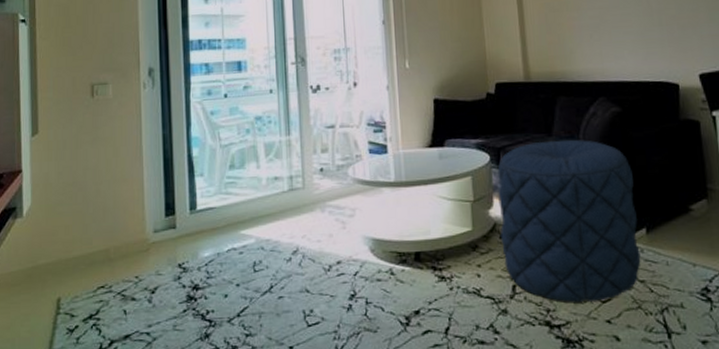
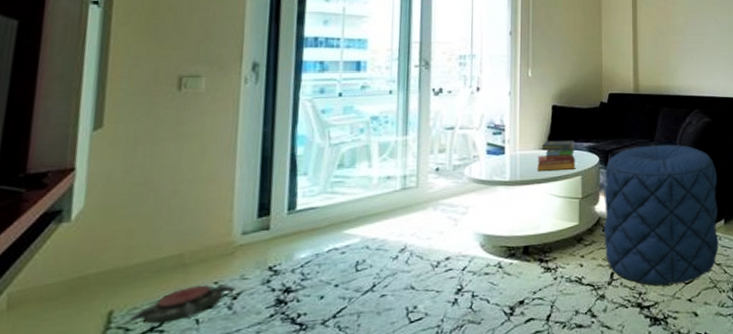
robot vacuum: none [72,278,151,312] -> present [128,284,233,324]
books: none [422,137,464,171] -> present [537,140,576,171]

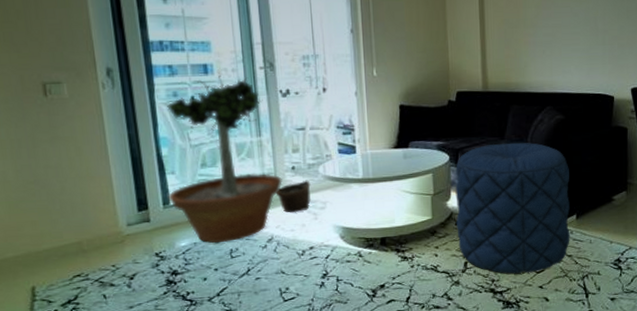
robot vacuum: present [128,284,233,324] -> none [48,267,129,298]
potted tree: none [295,66,424,255] -> present [167,69,283,244]
basket: none [415,182,454,219] -> present [275,180,311,213]
books: present [537,140,576,171] -> none [388,139,426,169]

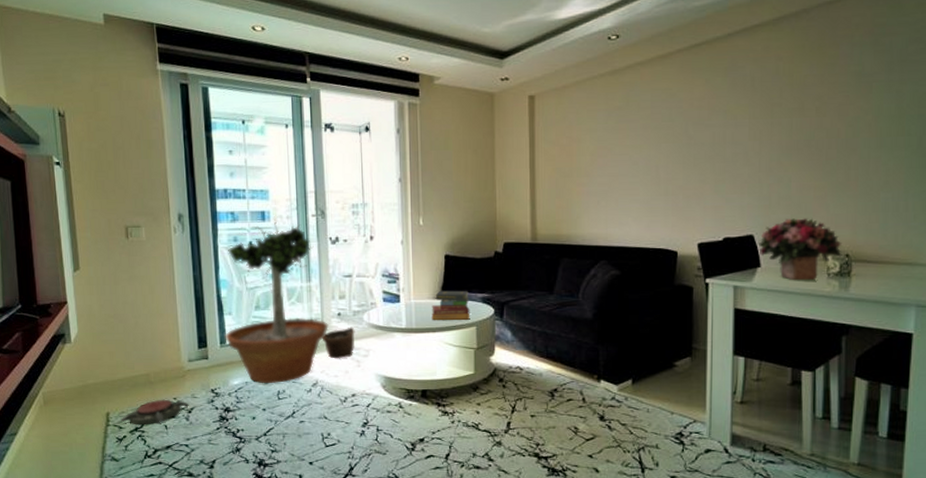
robot vacuum: none [48,267,129,298] -> present [120,399,188,425]
books: none [388,139,426,169] -> present [432,290,470,320]
pouf: present [455,142,570,274] -> none [499,298,625,439]

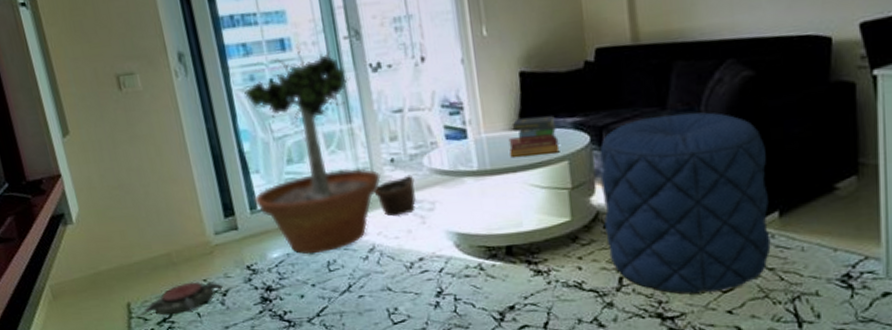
pouf: none [499,298,625,439] -> present [600,112,771,293]

